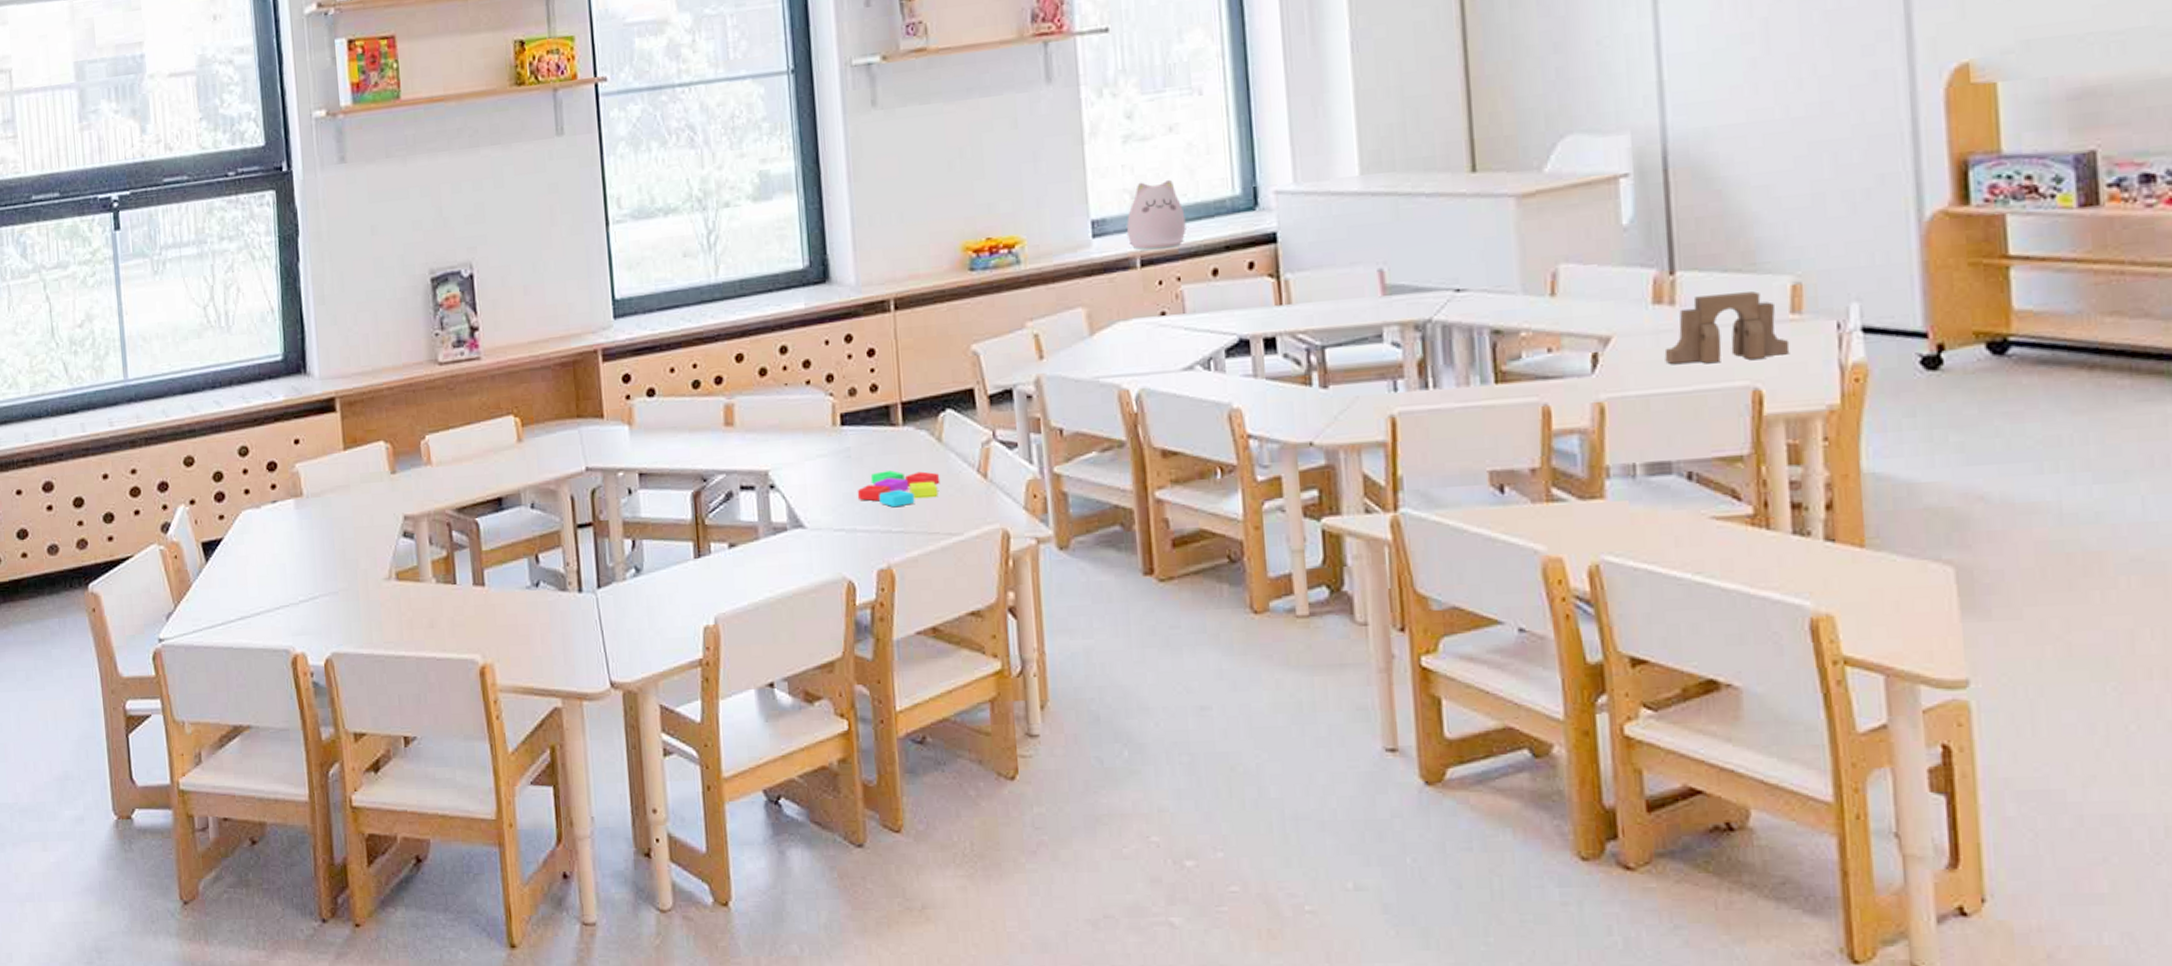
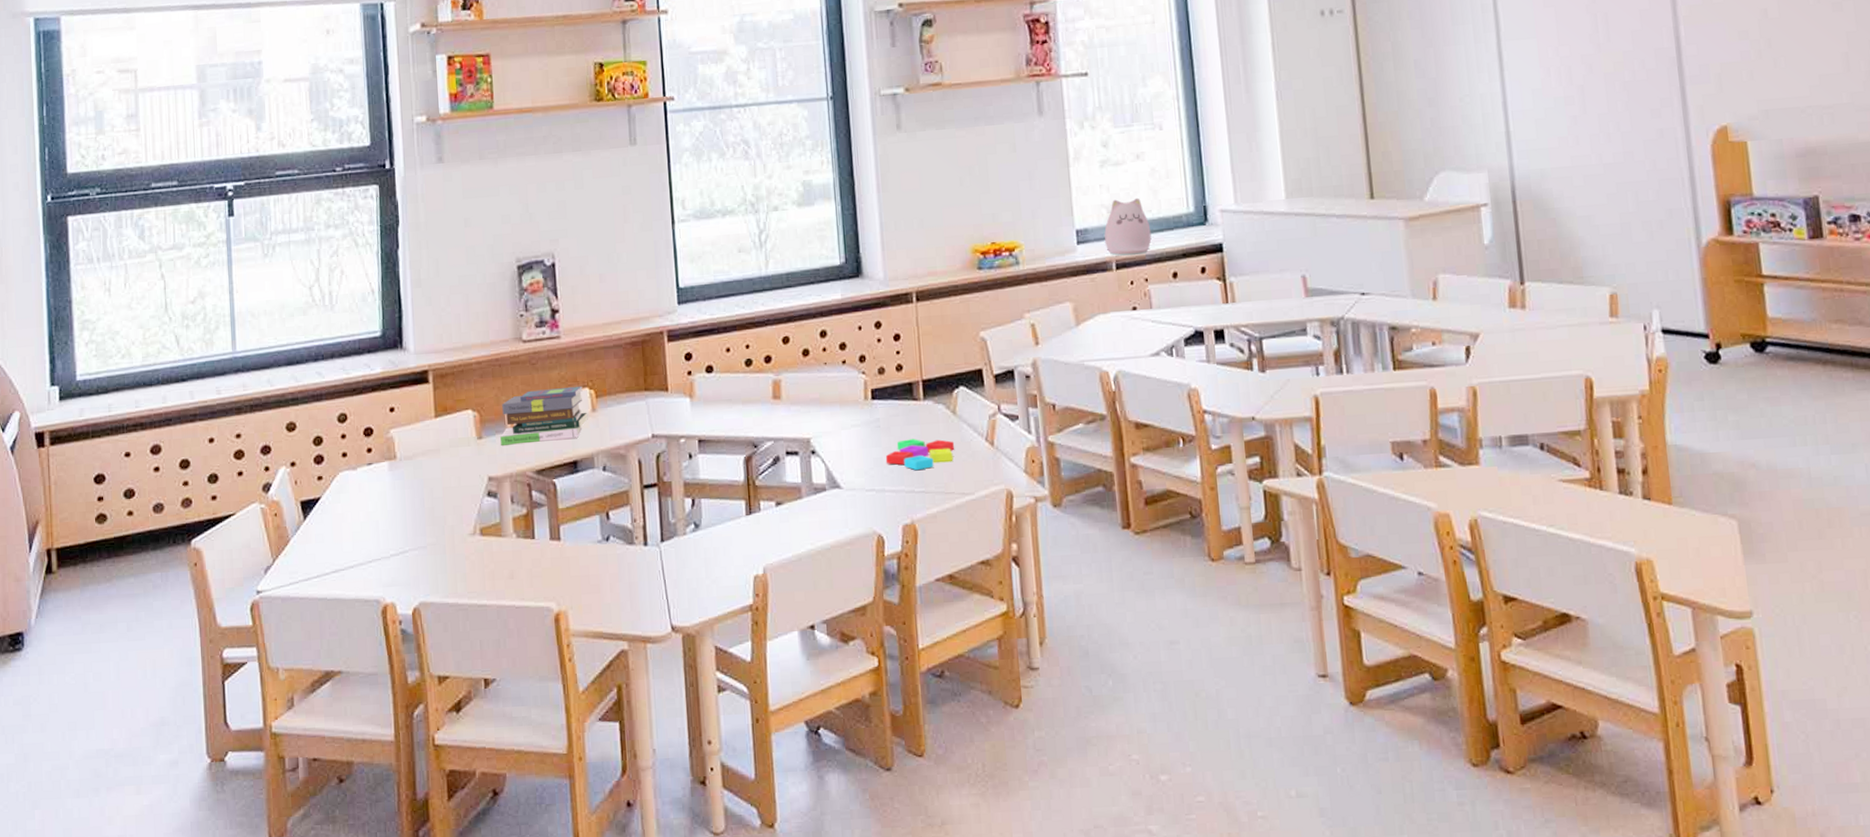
books: none [416,413,513,481] -> present [500,386,588,446]
wooden toy: present [1664,291,1790,364] -> none [1519,299,1611,357]

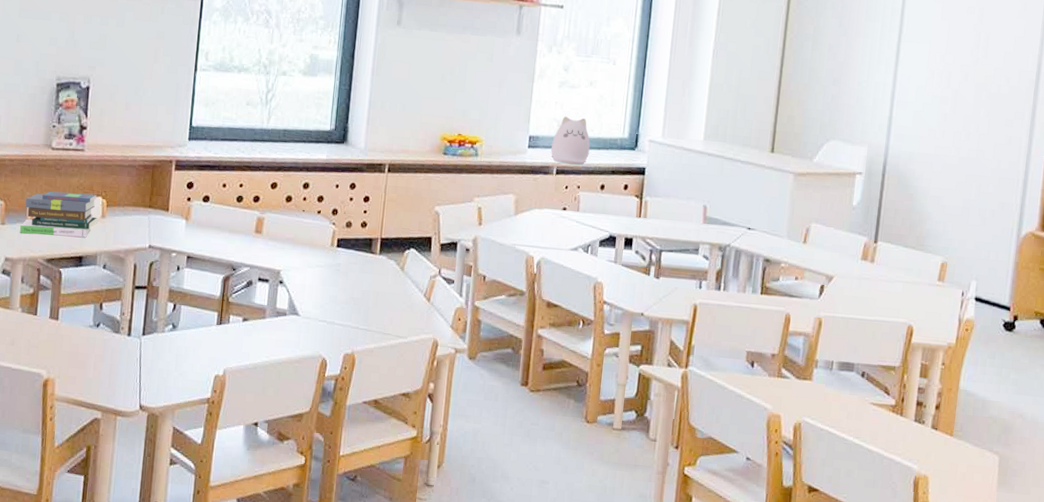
toy blocks: present [885,439,955,471] -> none [339,284,398,312]

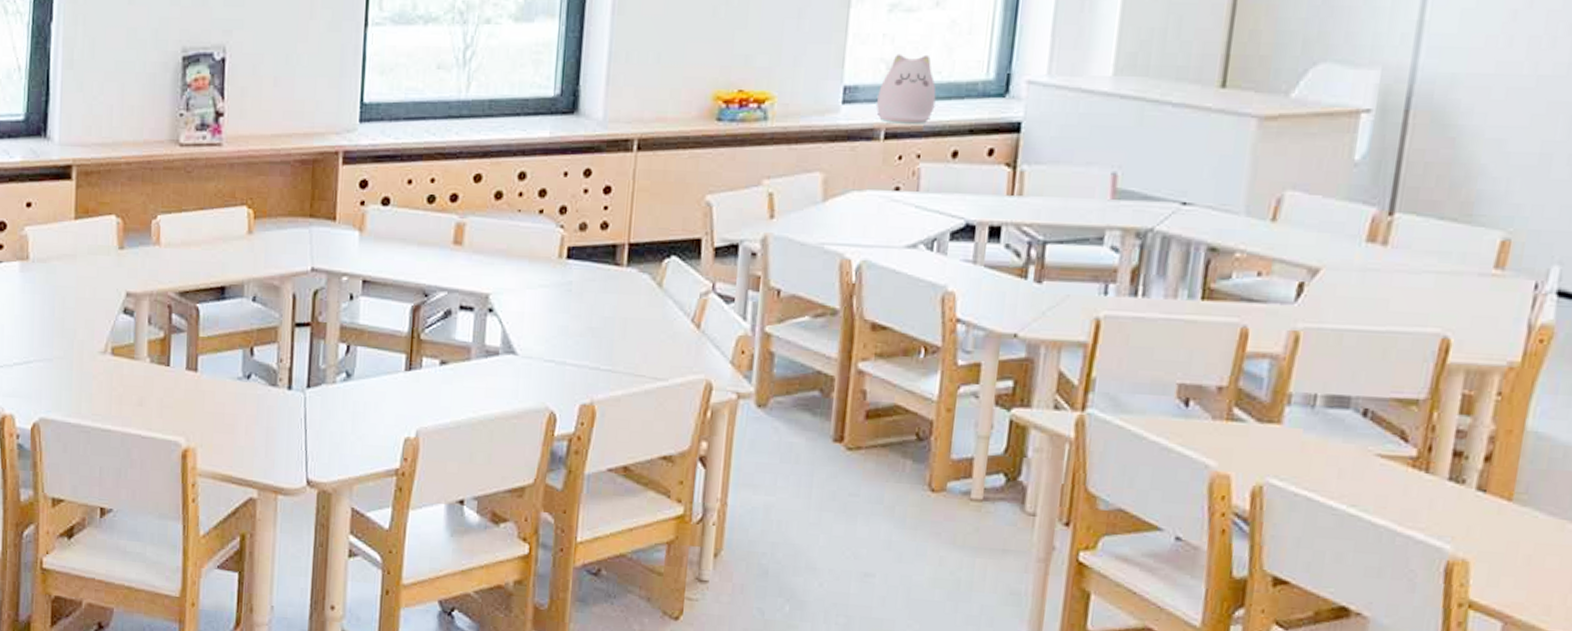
books: present [20,191,98,237] -> none [143,201,243,261]

